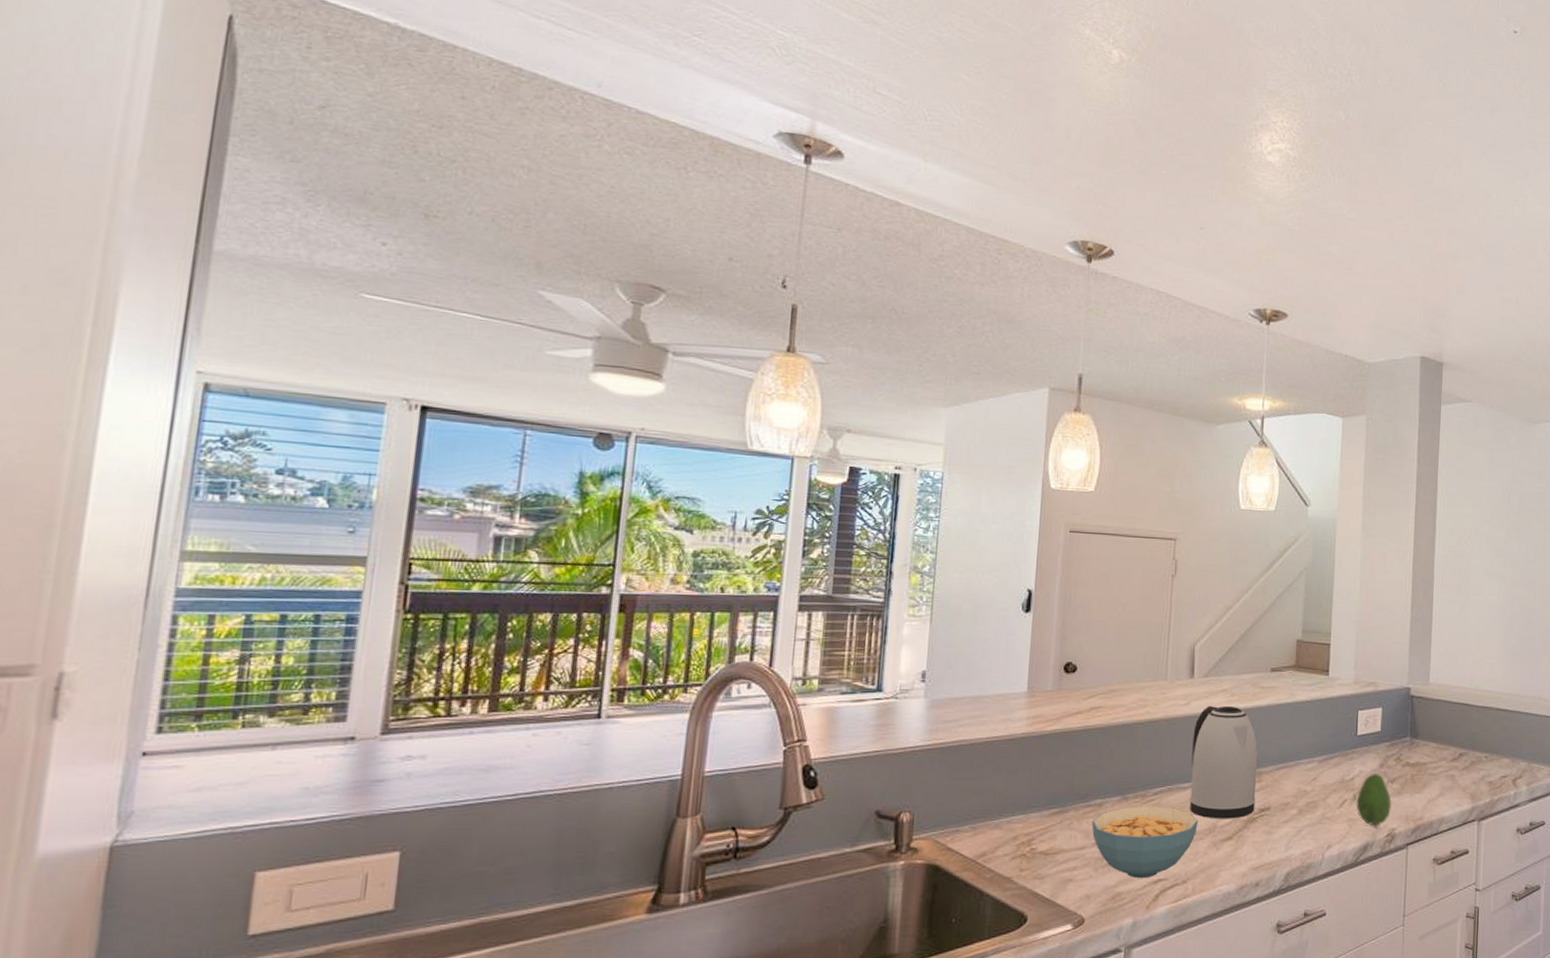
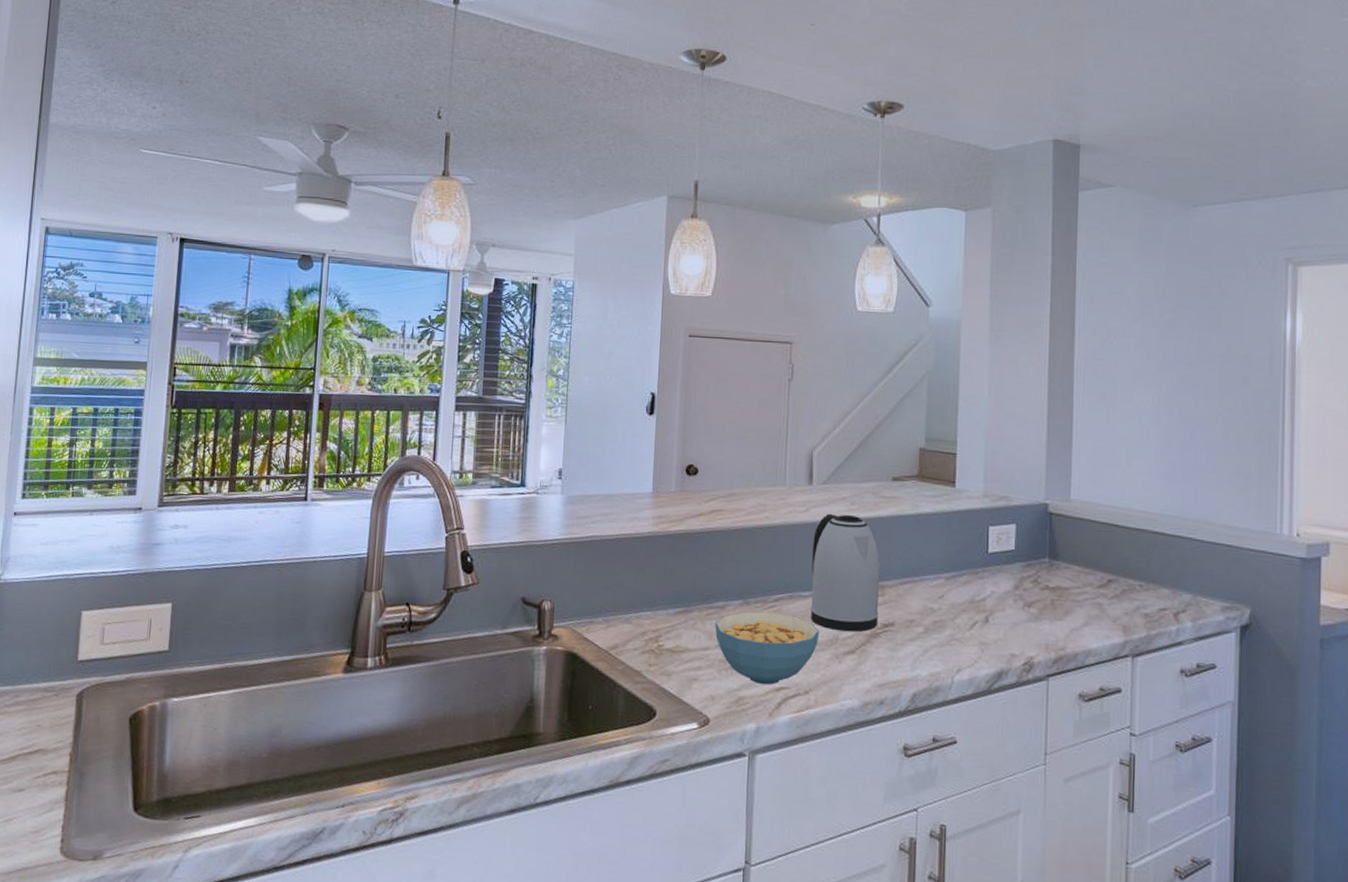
fruit: present [1356,773,1391,826] -> none [988,594,1029,653]

